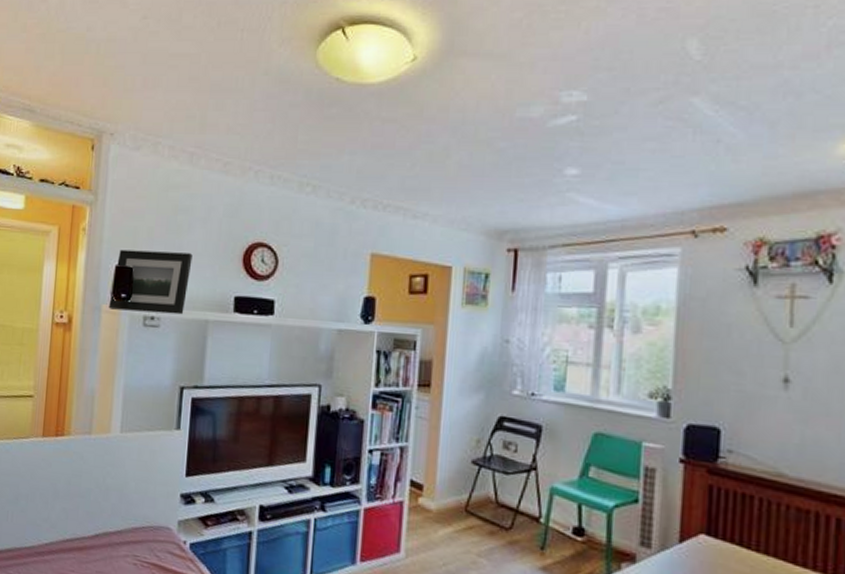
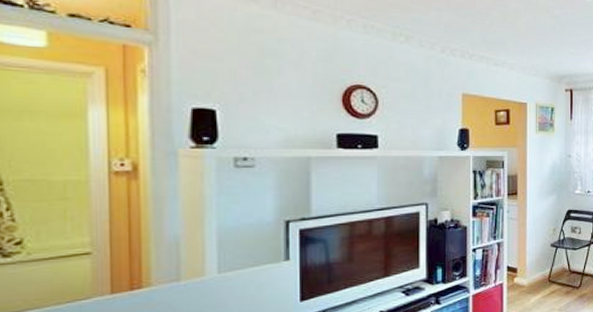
picture frame: present [108,249,193,315] -> none [187,92,286,154]

